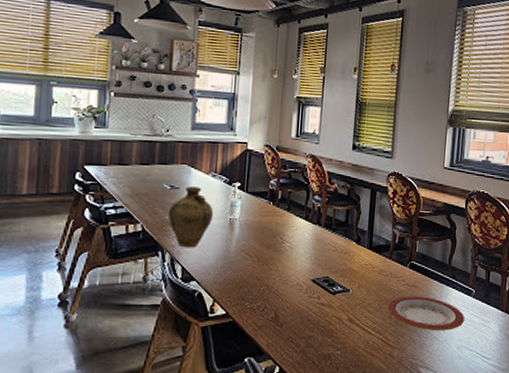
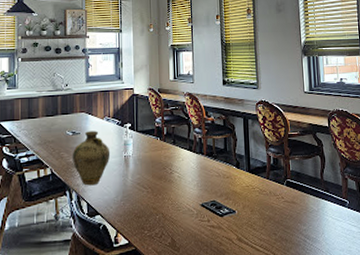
plate: present [387,296,465,331] -> none [271,211,343,243]

